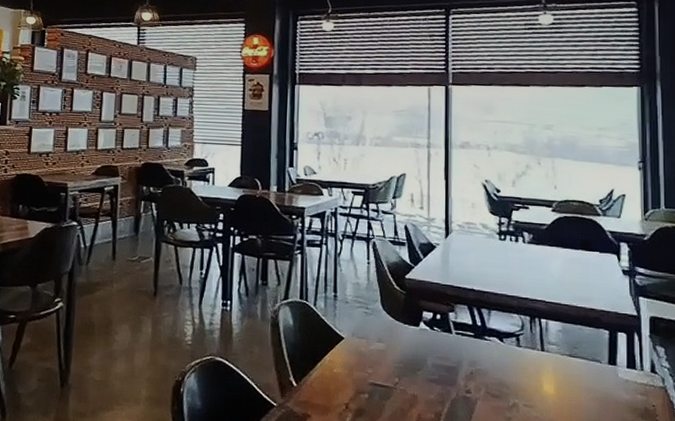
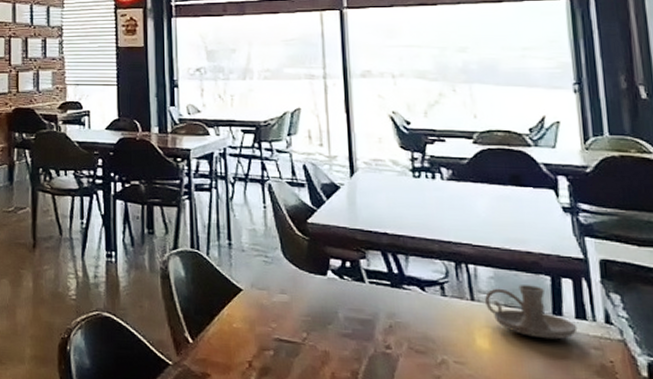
candle holder: none [553,337,628,386] -> present [485,285,578,340]

